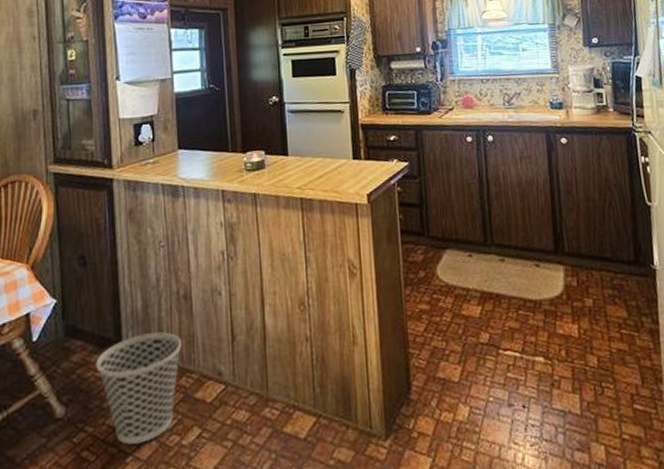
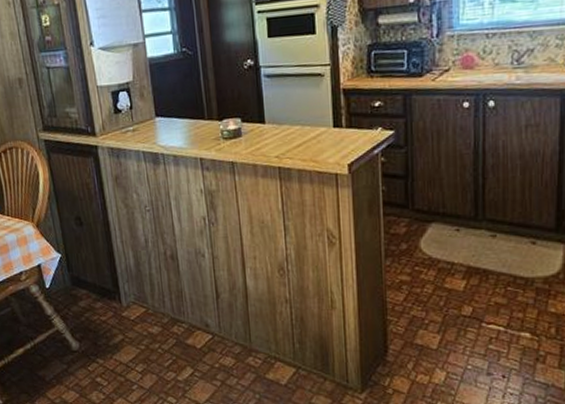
wastebasket: present [96,332,181,445] -> none [99,287,172,376]

